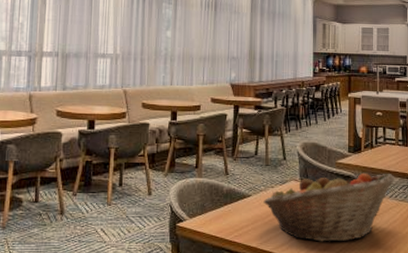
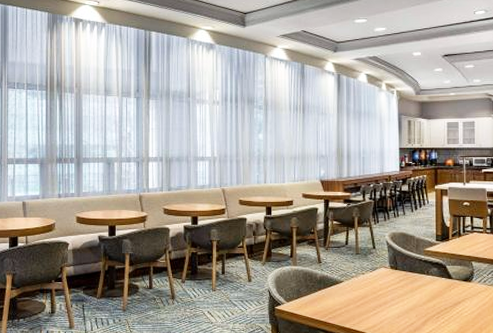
fruit basket: present [263,173,395,242] -> none [355,259,484,324]

